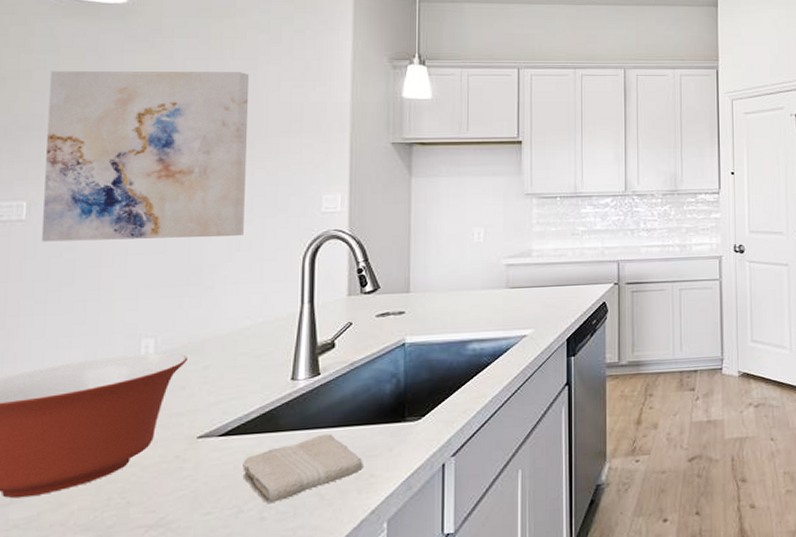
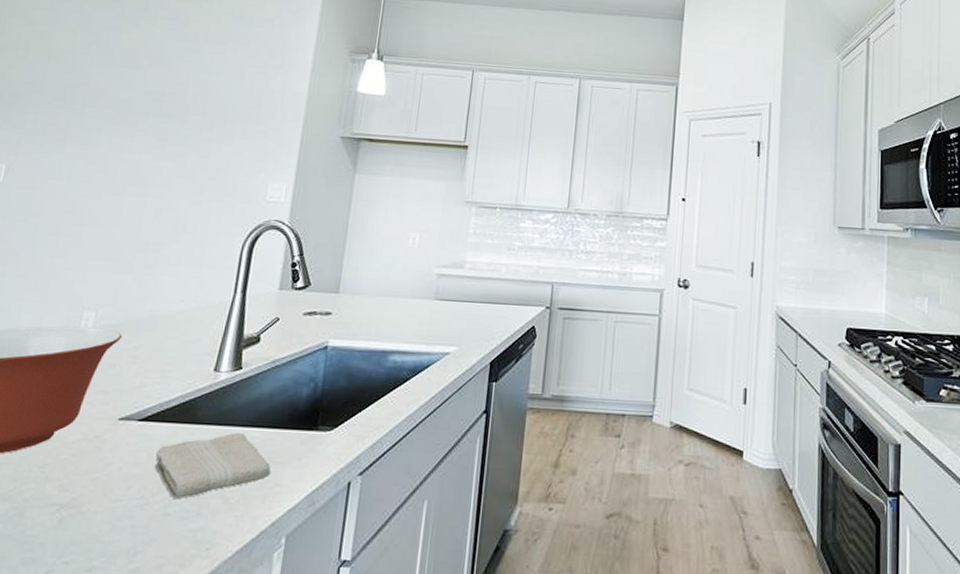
wall art: present [42,71,250,242] -> none [13,43,219,218]

